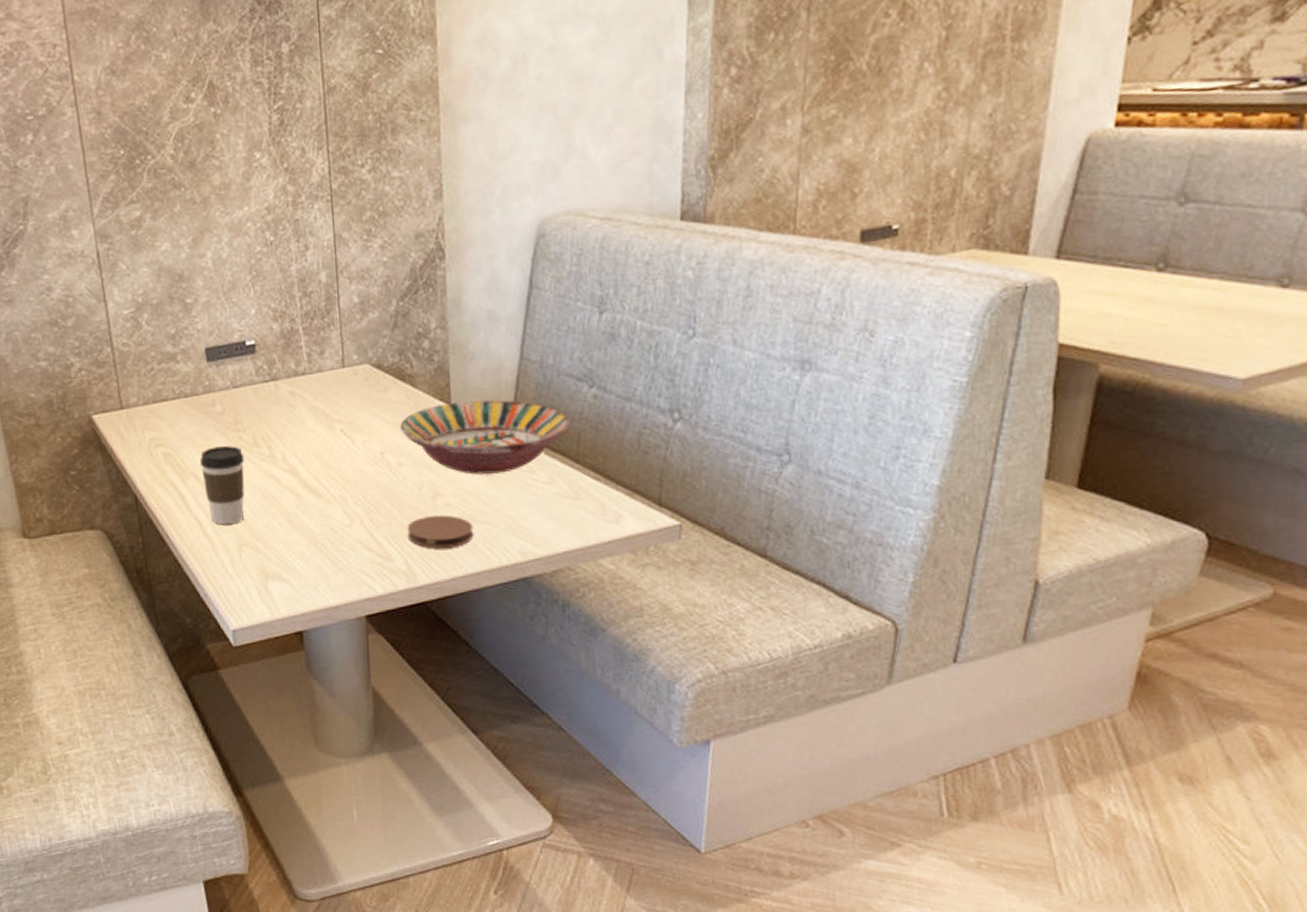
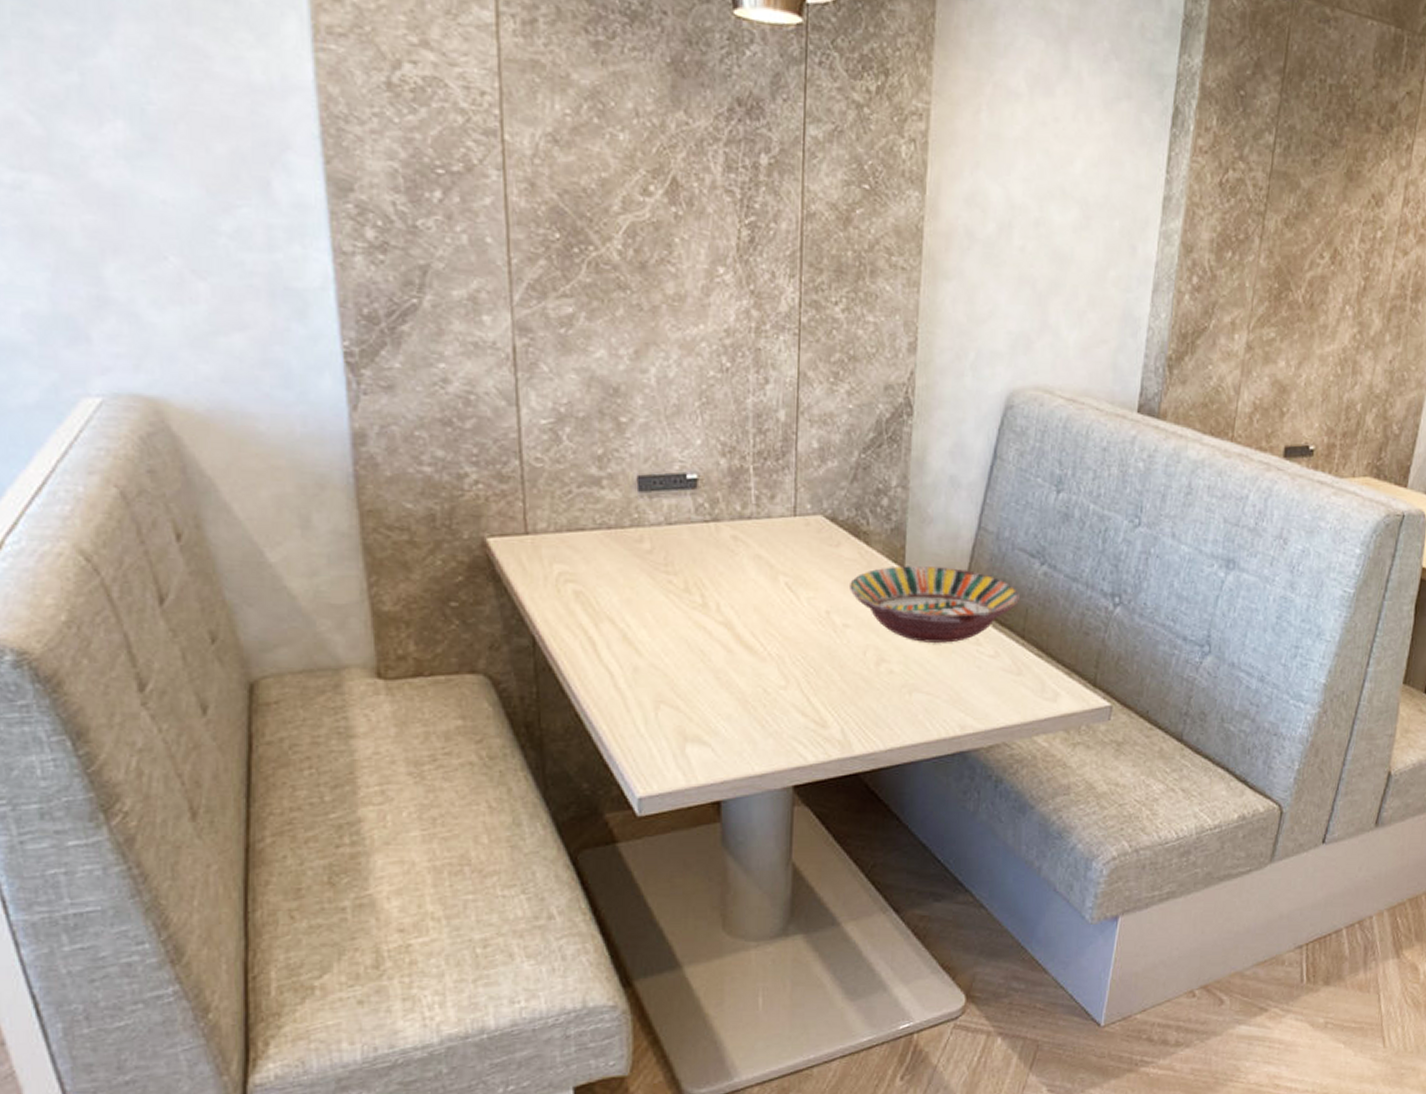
coffee cup: present [199,446,245,525] -> none [617,589,672,678]
coaster: present [406,515,474,549] -> none [846,682,915,718]

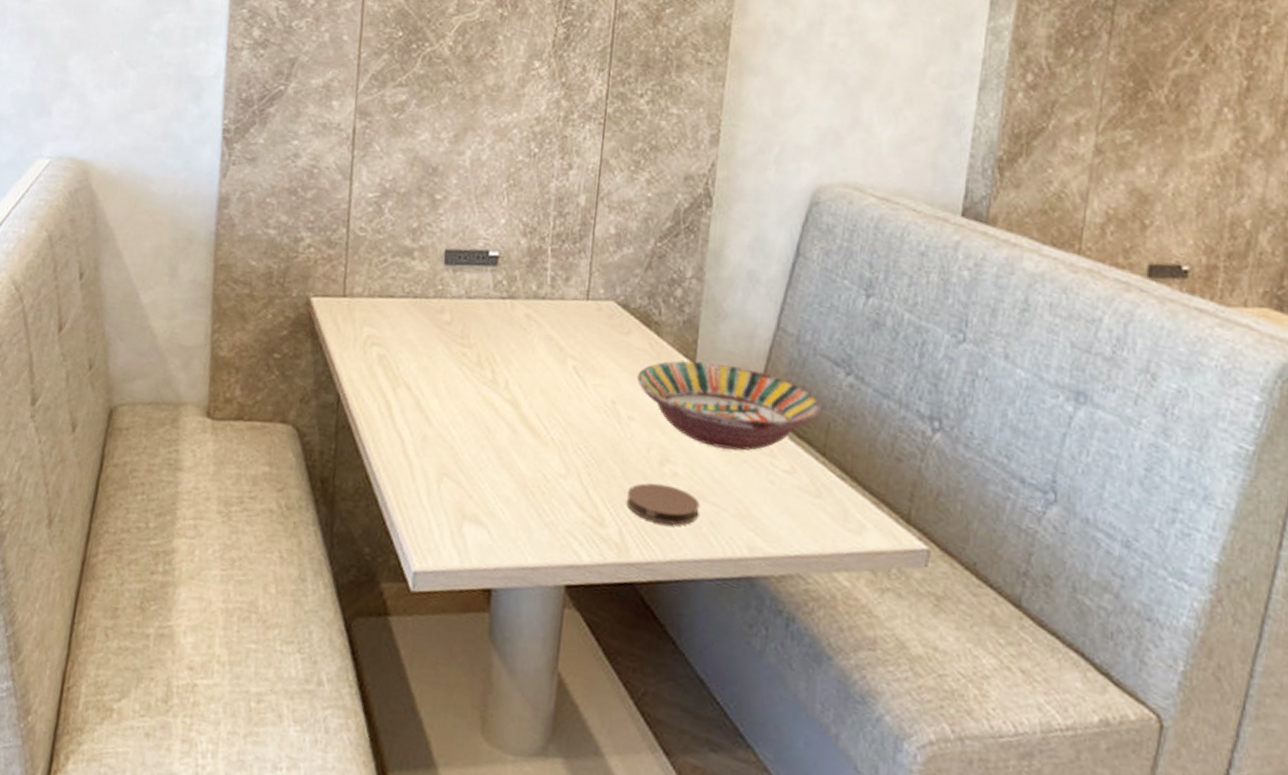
coaster: none [846,682,915,718] -> present [625,482,700,525]

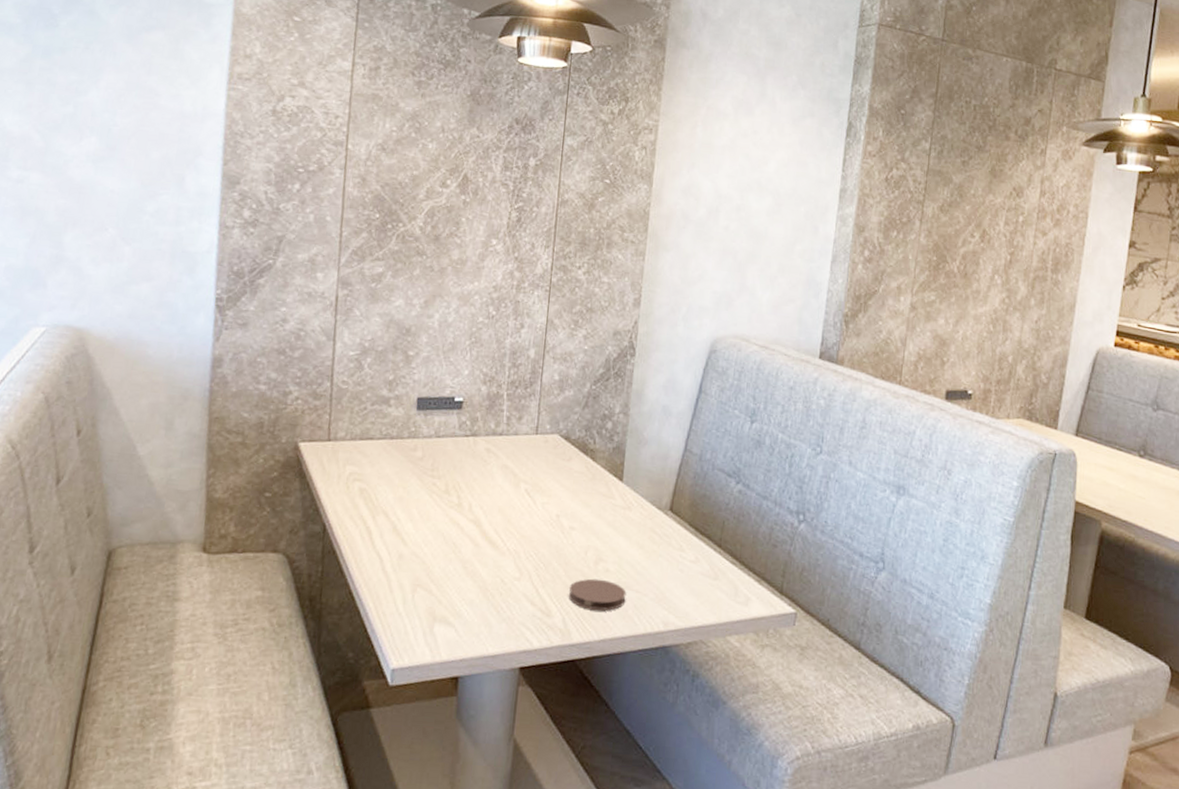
serving bowl: present [637,360,821,451] -> none [577,479,718,548]

